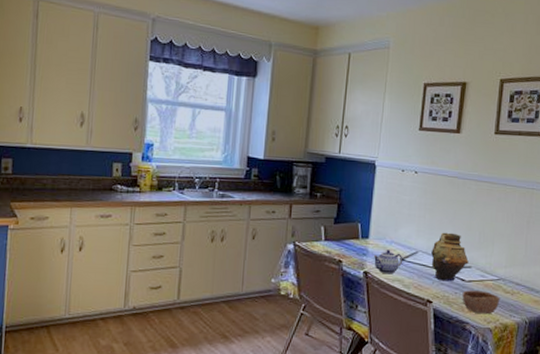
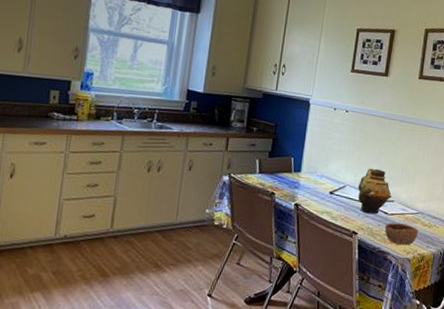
teapot: present [374,250,403,275] -> none [305,183,332,207]

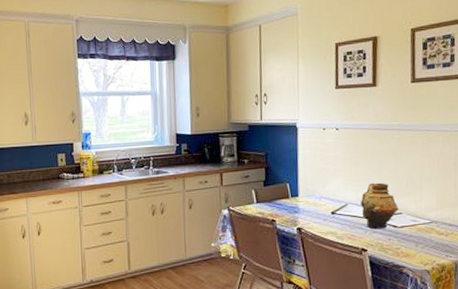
bowl: present [384,223,419,246] -> none [395,235,435,258]

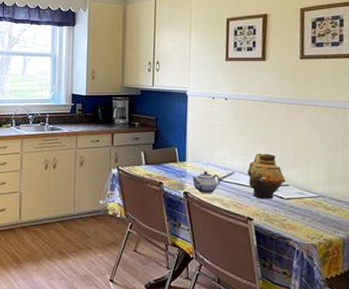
teapot: none [305,205,334,229] -> present [193,171,221,194]

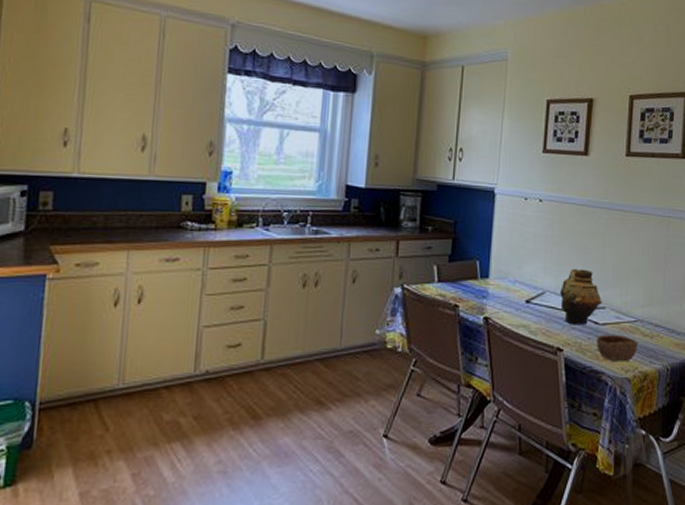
teapot: present [193,171,221,194] -> none [495,290,529,320]
bowl: none [282,207,322,231] -> present [596,335,638,362]

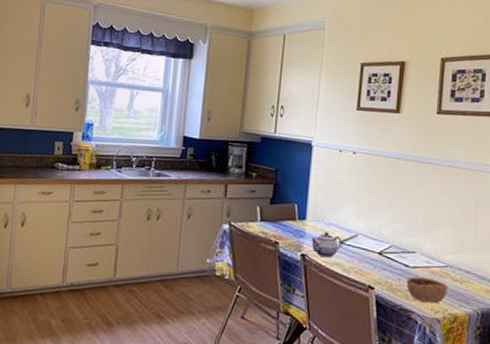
teapot: none [495,290,529,320] -> present [311,232,342,258]
vase: present [560,268,602,326] -> none [372,215,412,267]

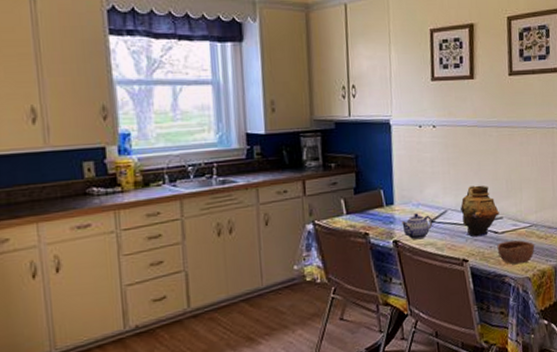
vase: none [372,215,412,267] -> present [460,185,499,237]

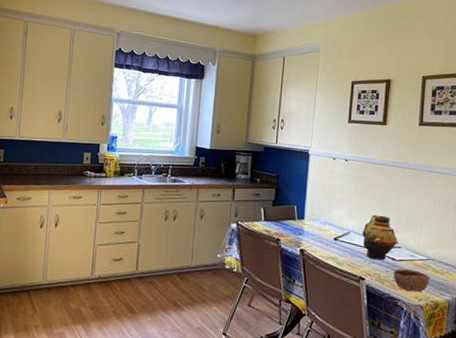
teapot: present [402,213,433,240] -> none [309,230,336,253]

